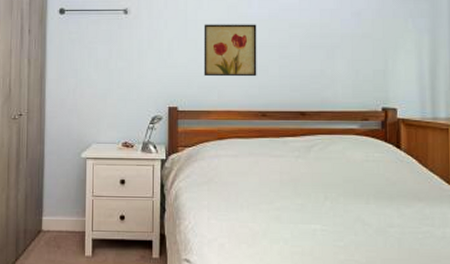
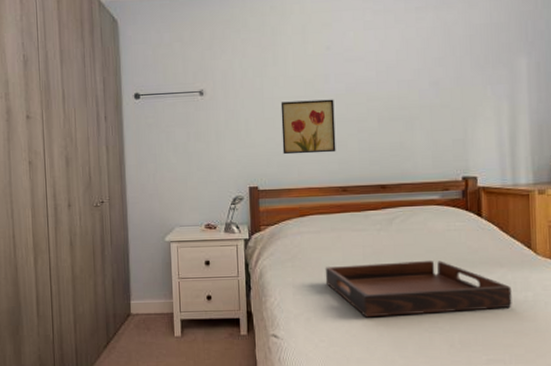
serving tray: none [241,190,430,247] -> present [325,260,512,318]

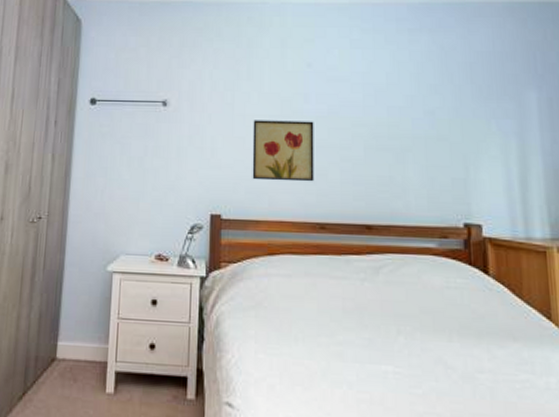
serving tray: present [325,260,512,318] -> none [295,320,530,397]

